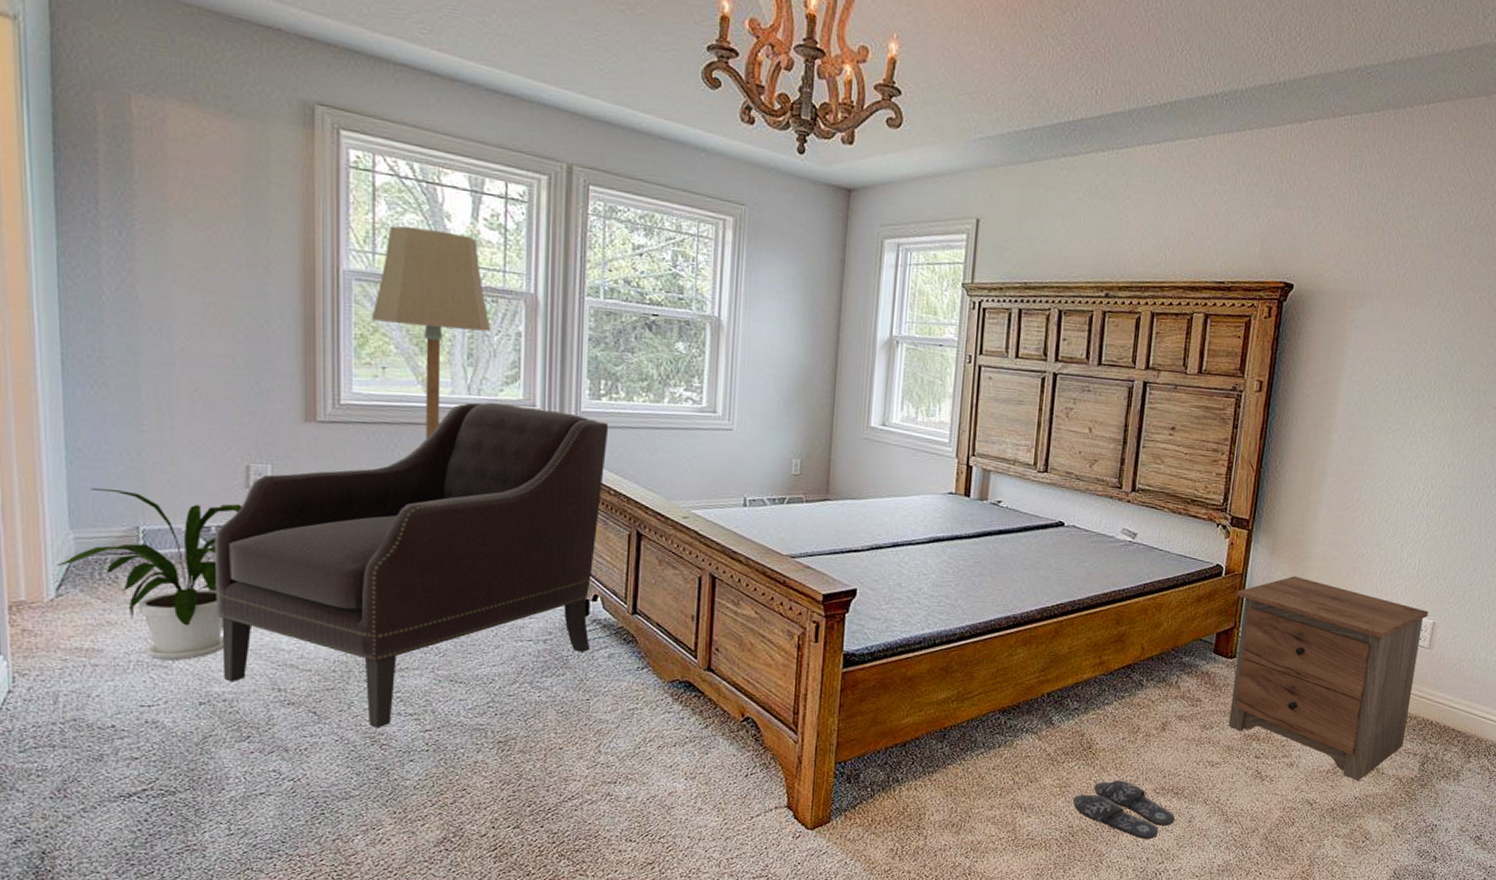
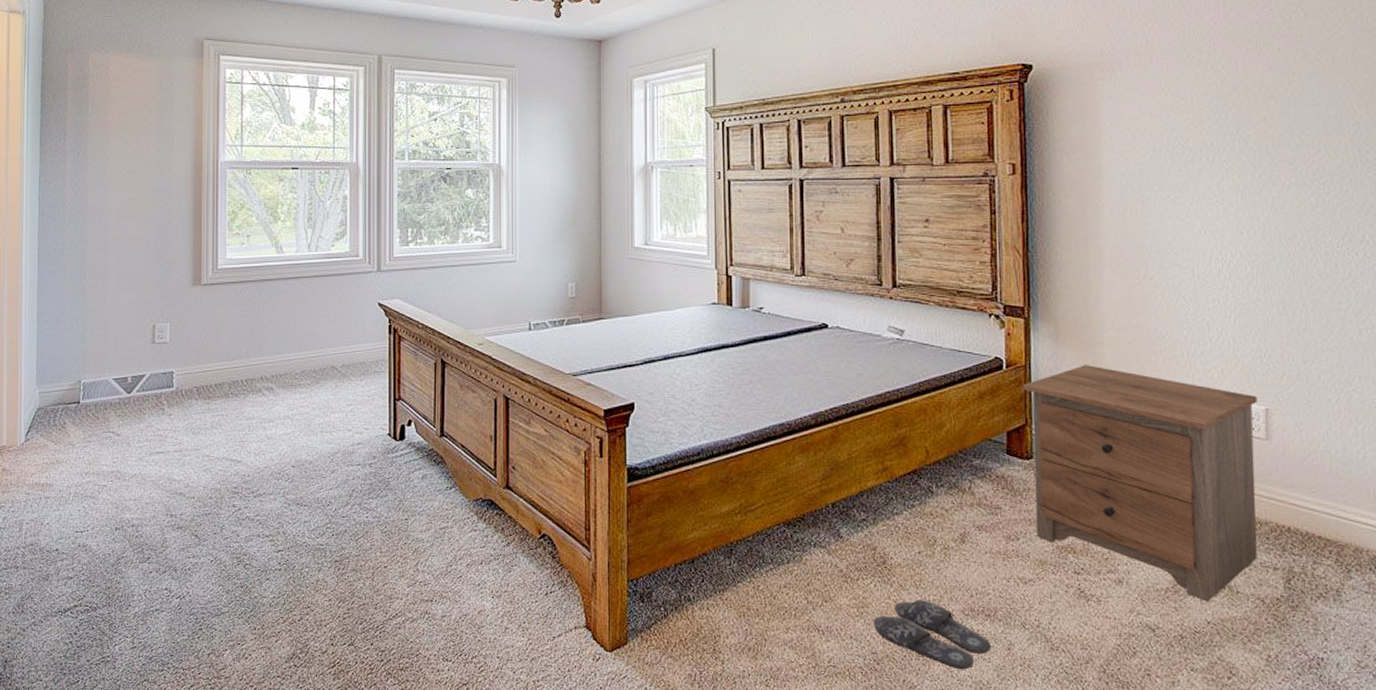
house plant: present [56,487,242,661] -> none [26,351,149,492]
armchair: present [215,402,609,728] -> none [129,256,416,549]
floor lamp: present [371,226,491,439] -> none [240,121,325,292]

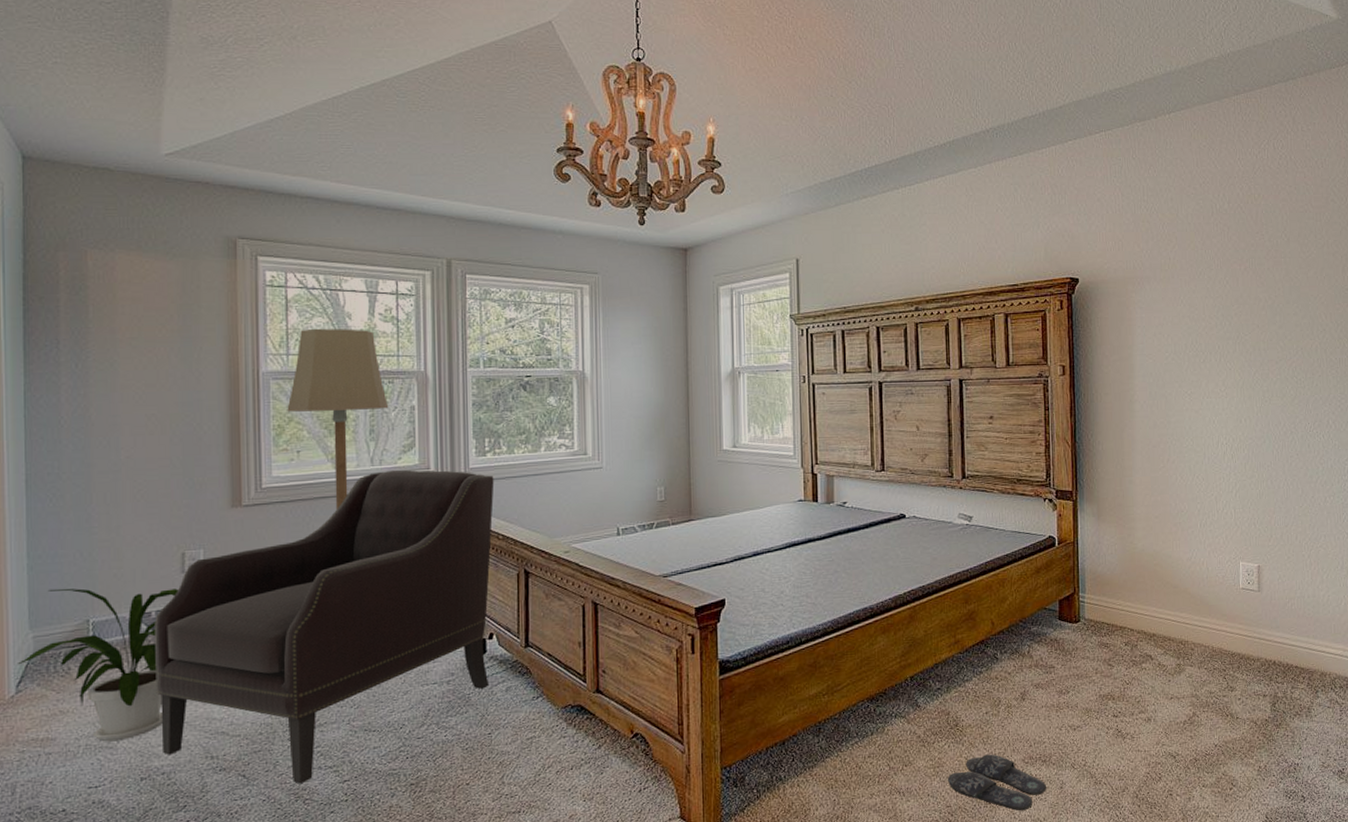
house plant: none [26,351,149,492] -> present [17,588,179,742]
armchair: none [129,256,416,549] -> present [155,470,494,784]
floor lamp: none [240,121,325,292] -> present [287,328,389,510]
nightstand: present [1023,365,1257,602] -> none [1072,538,1252,729]

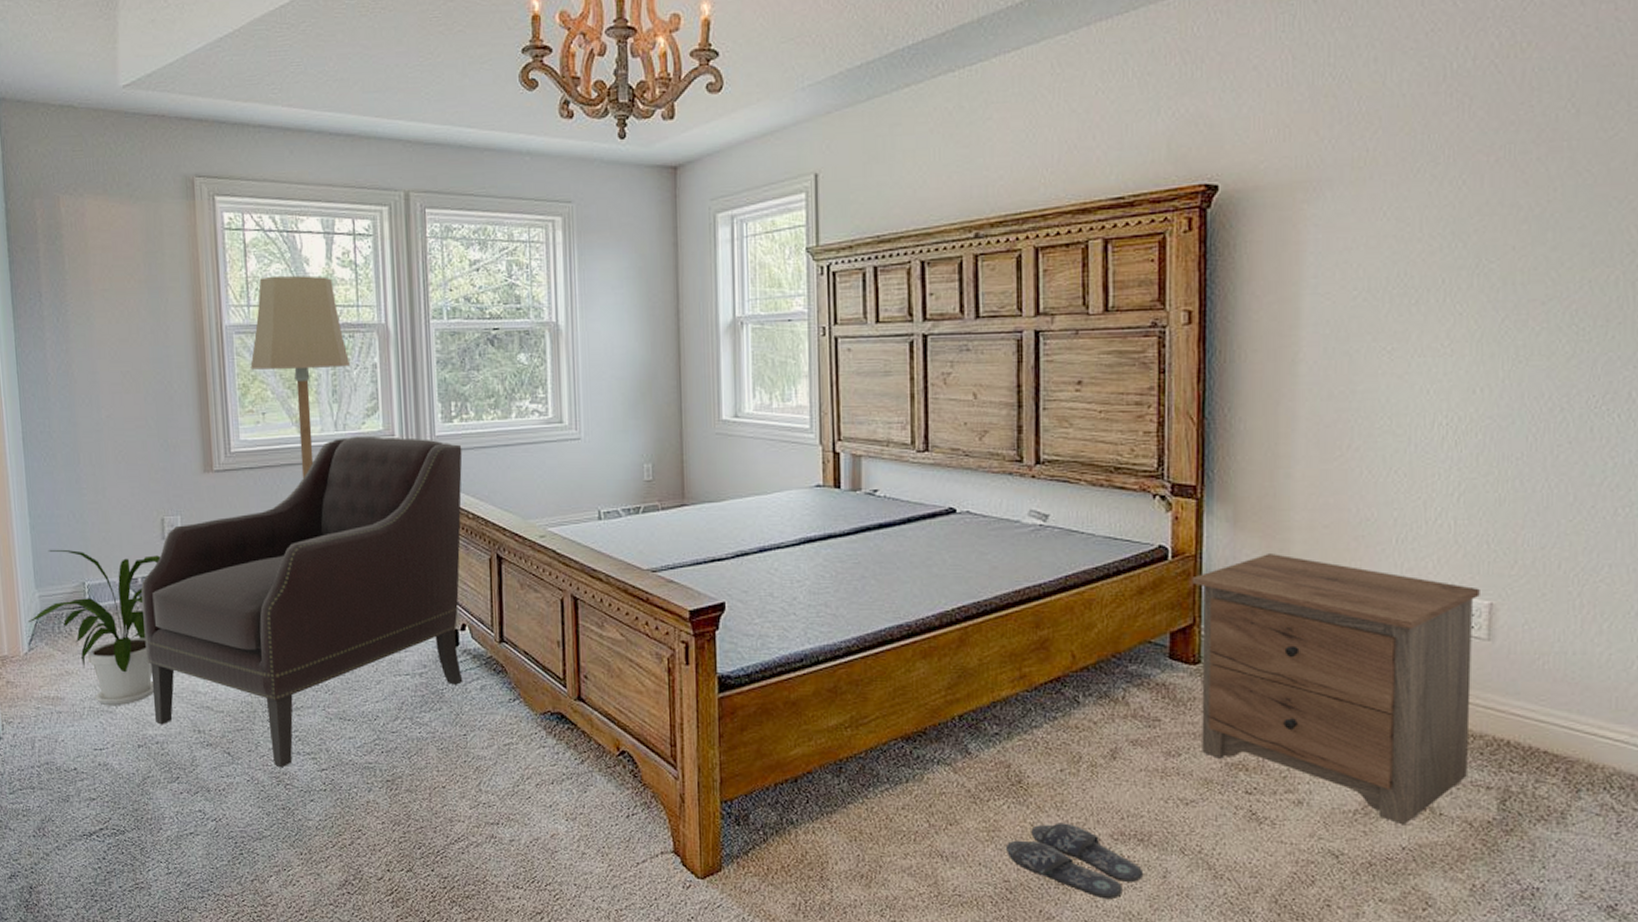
nightstand: none [1072,538,1252,729] -> present [1192,554,1480,825]

